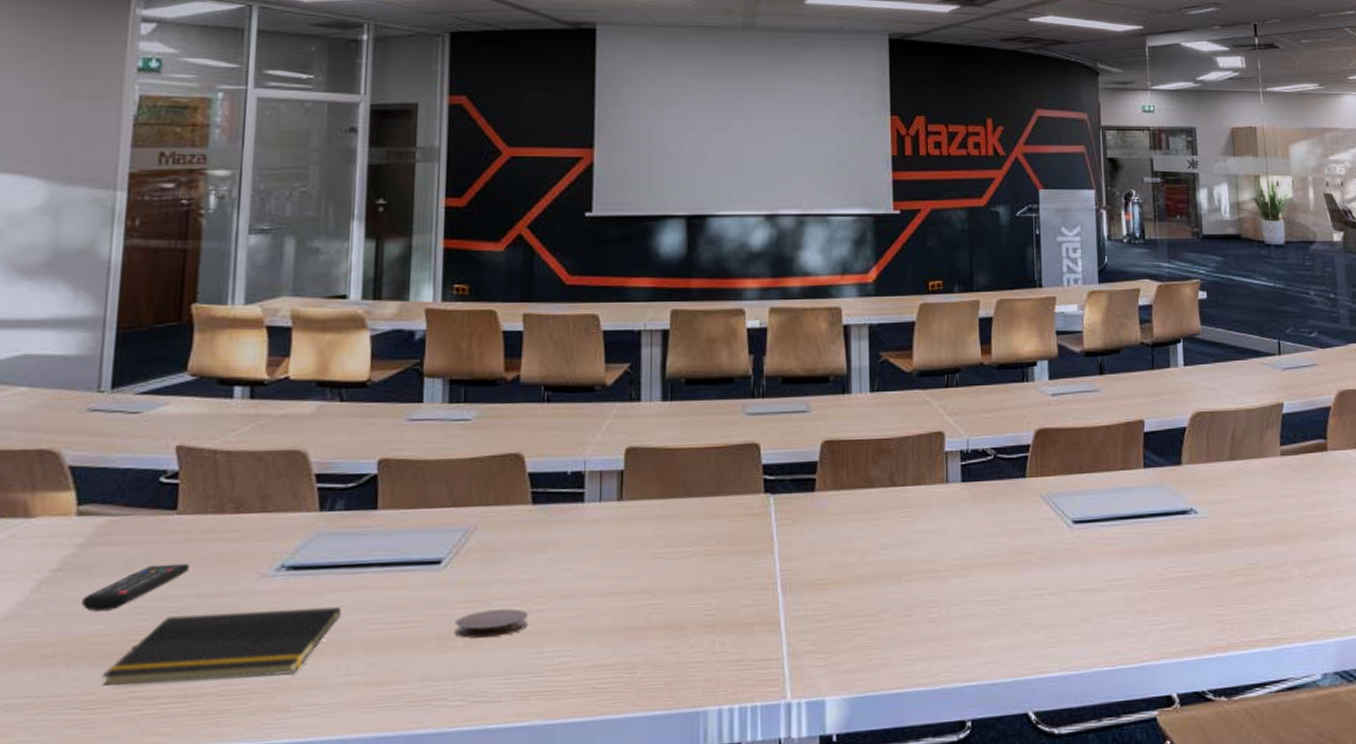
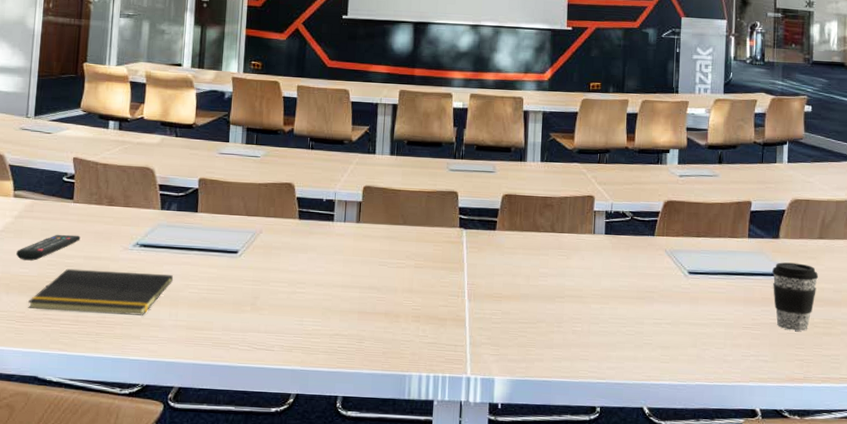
coaster: present [455,608,529,639] -> none [245,288,294,307]
coffee cup: none [1177,494,1233,584] -> present [772,262,818,331]

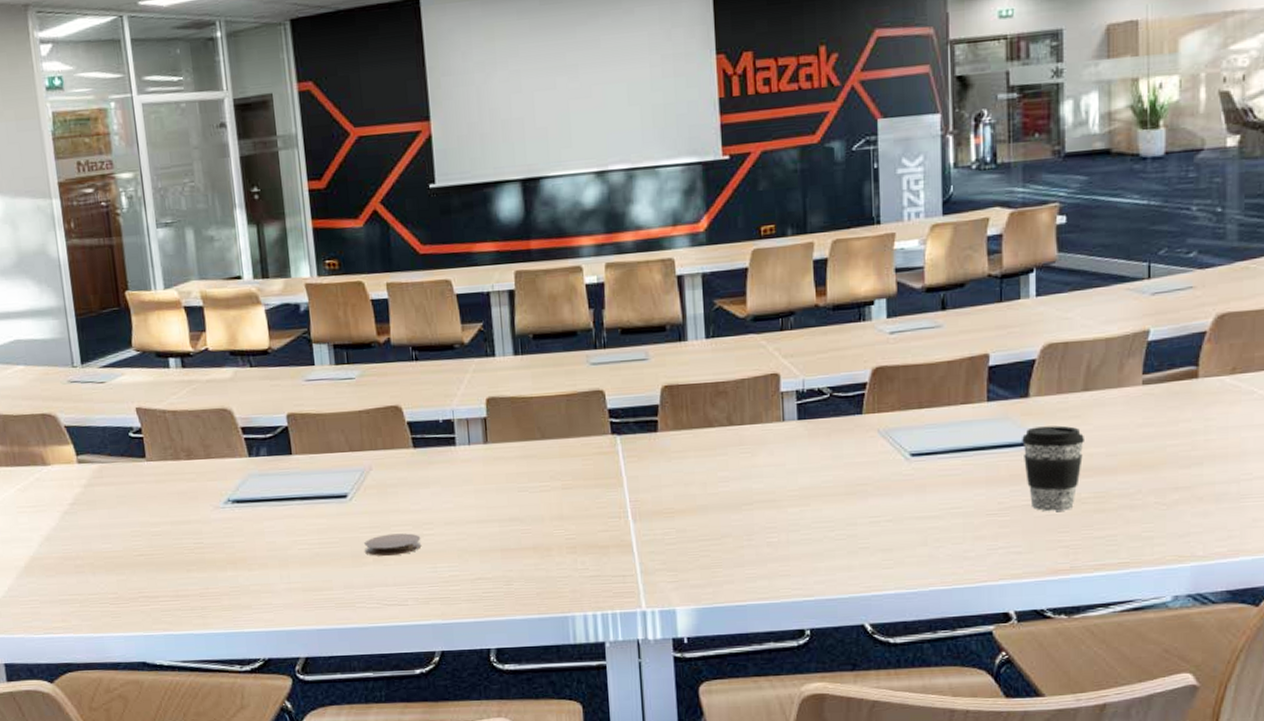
remote control: present [16,234,81,261] -> none [94,498,163,535]
notepad: present [28,268,174,316] -> none [119,532,278,589]
coaster: none [245,288,294,307] -> present [364,533,422,557]

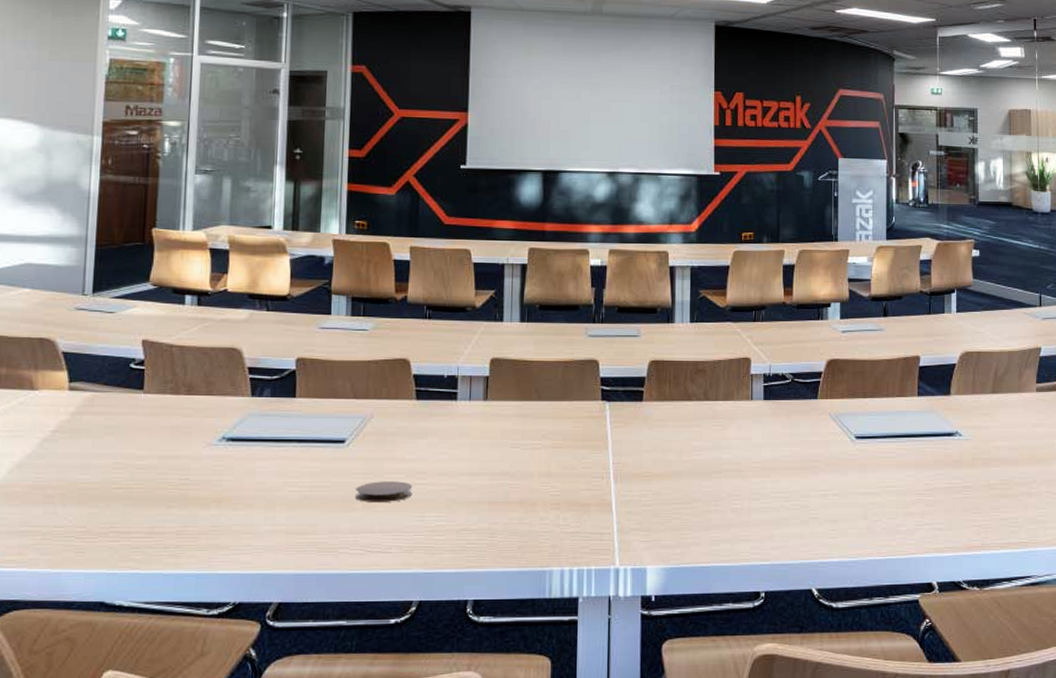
coffee cup: present [1022,425,1084,512] -> none [945,421,992,494]

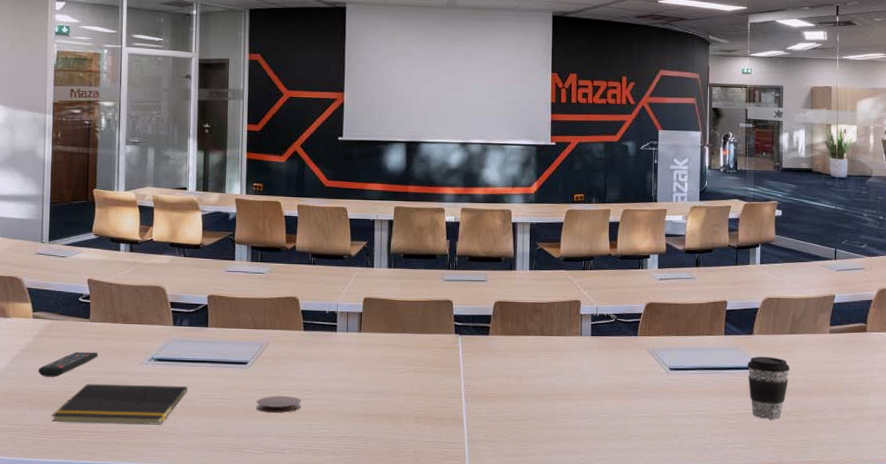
remote control: none [74,431,154,465] -> present [38,351,98,377]
notepad: none [90,471,269,523] -> present [52,383,188,425]
coffee cup: none [945,421,992,494] -> present [747,356,790,419]

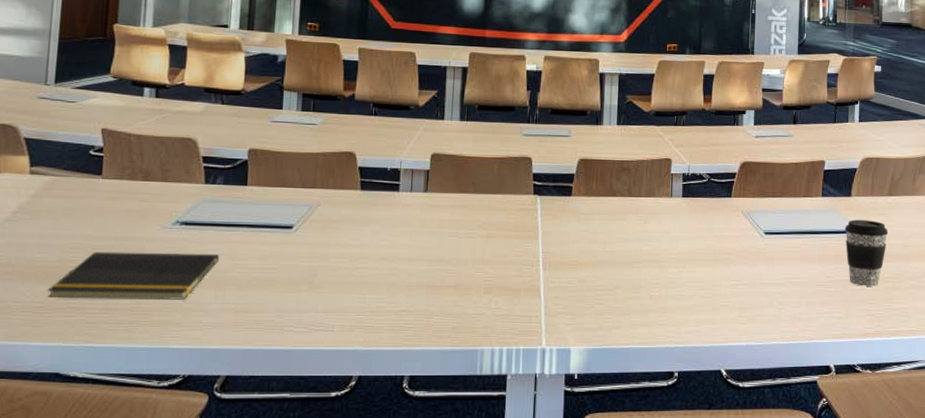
remote control: present [38,351,98,377] -> none [33,213,111,244]
coaster: present [256,396,302,414] -> none [301,265,356,285]

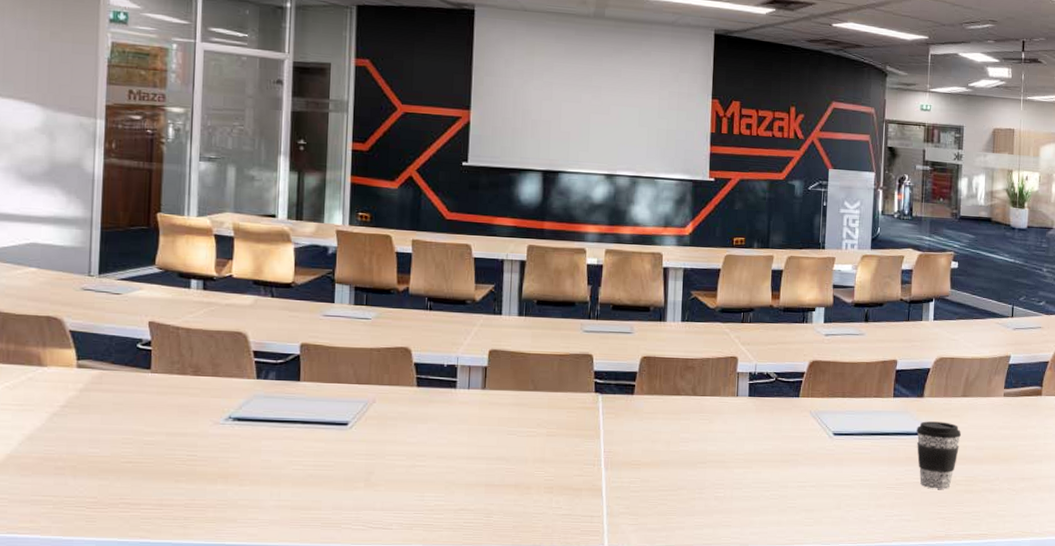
notepad: present [47,251,220,300] -> none [100,447,274,496]

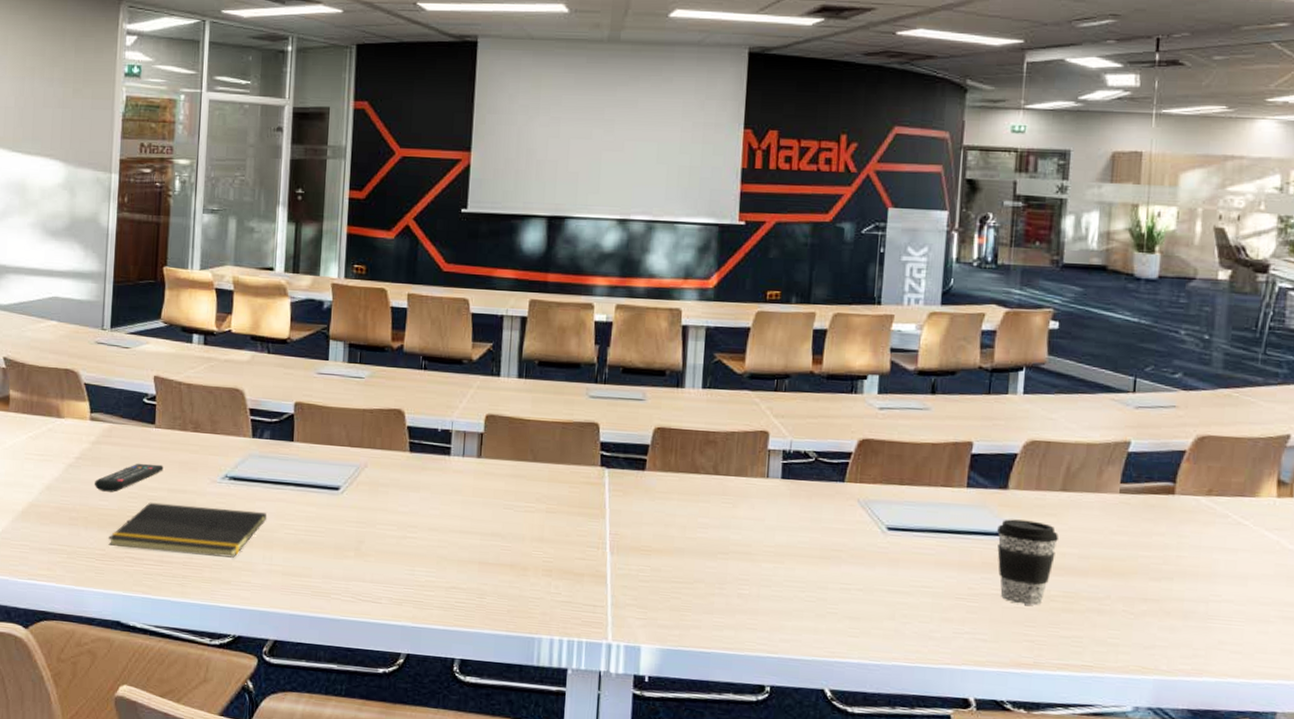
remote control: none [83,408,161,439] -> present [95,463,164,493]
notepad: none [100,447,274,496] -> present [108,502,268,558]

